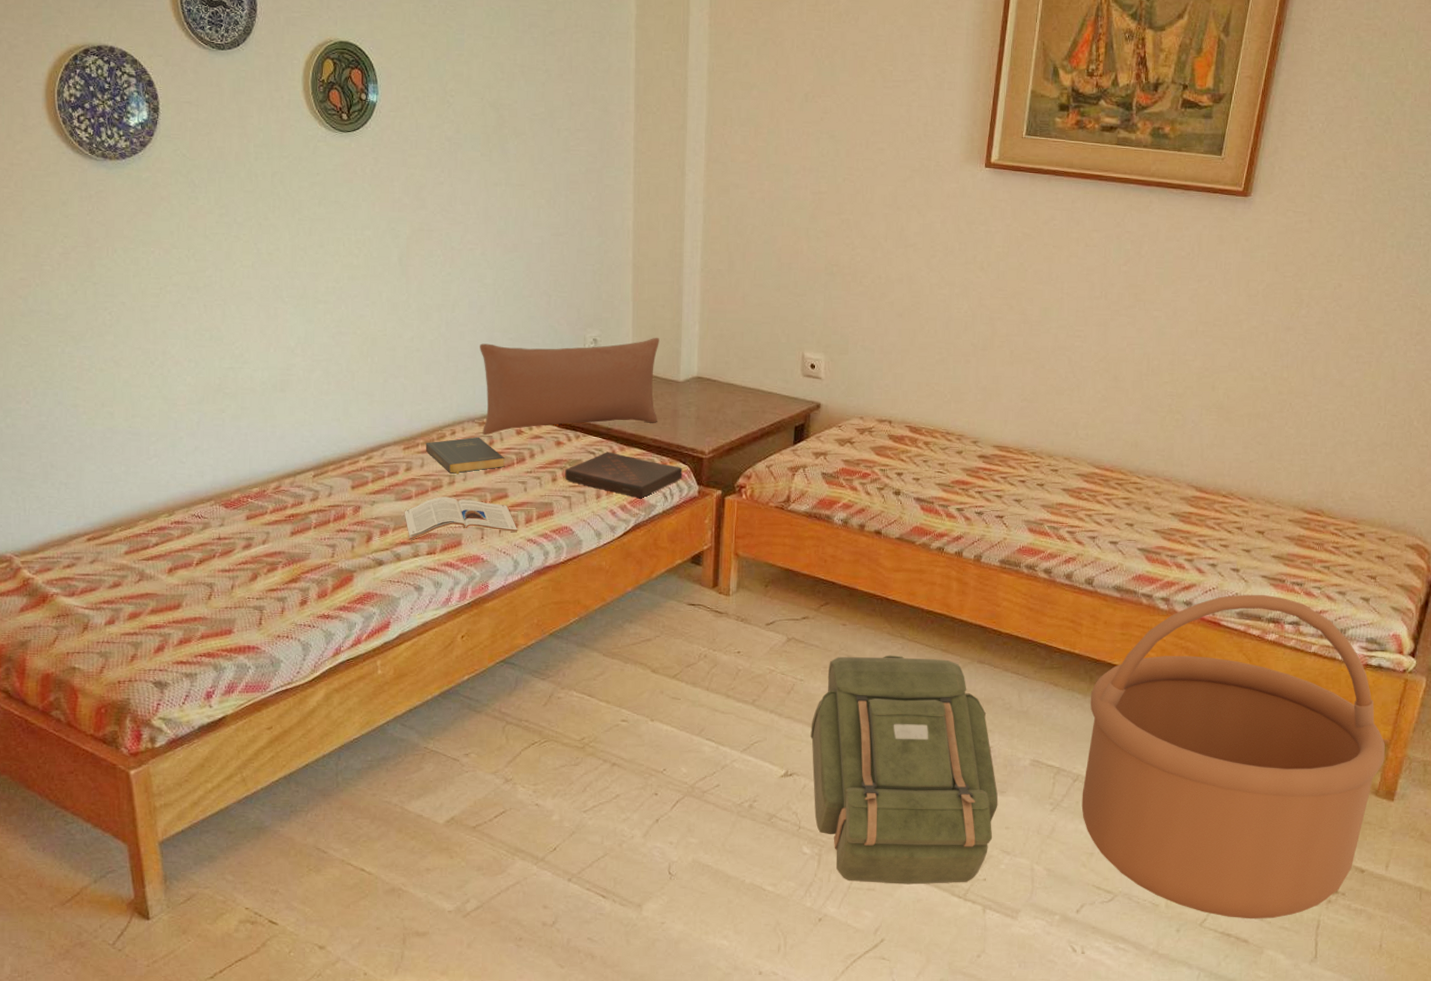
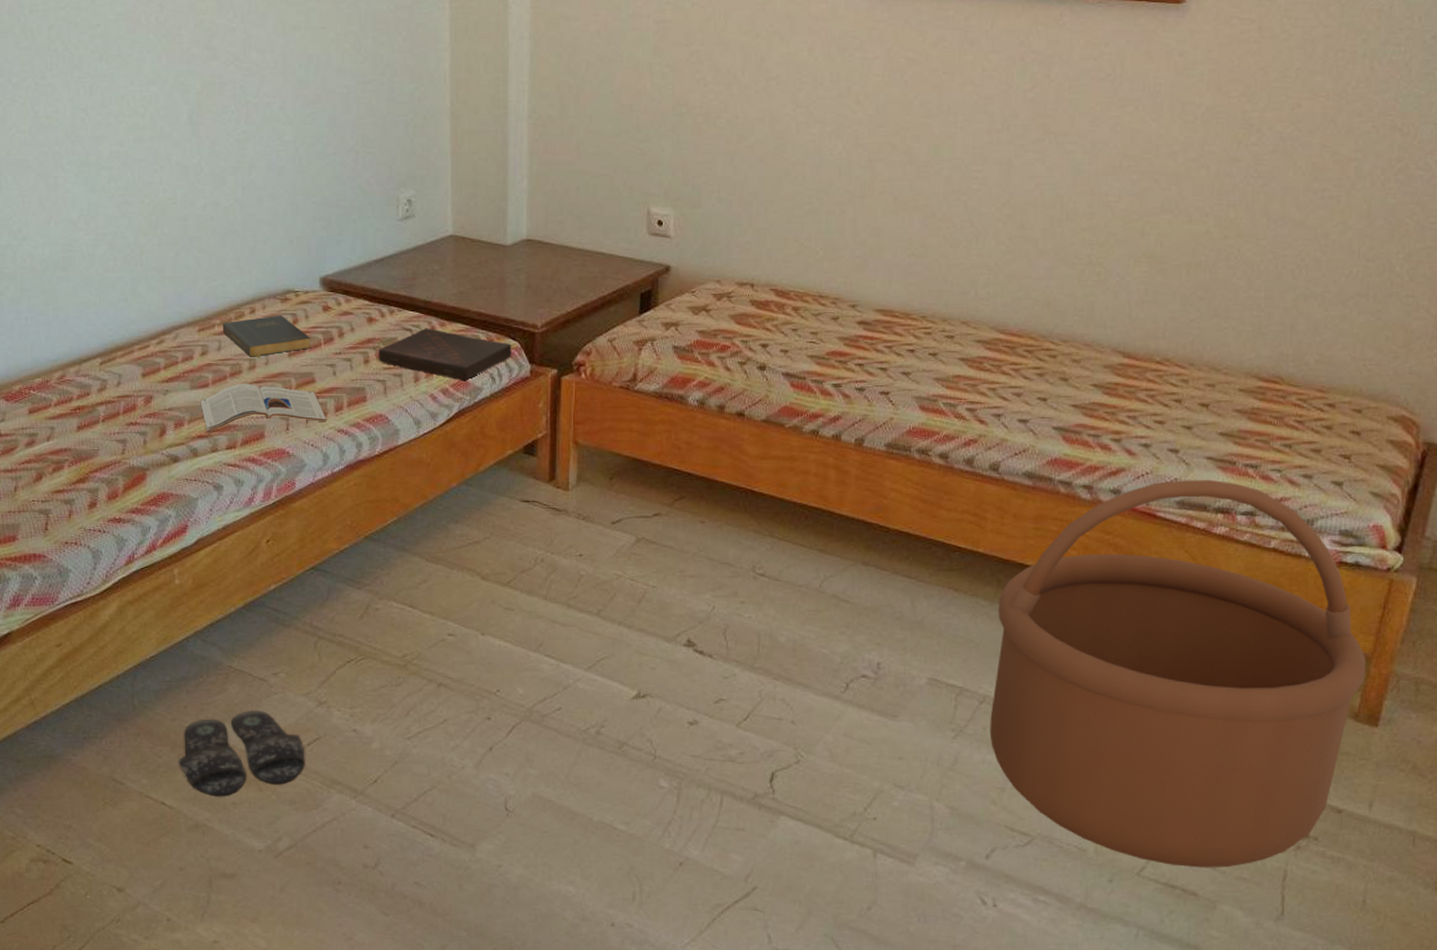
slippers: none [377,786,492,863] -> present [178,710,305,796]
pillow: present [480,337,659,436] -> none [280,195,482,313]
backpack: present [810,655,999,885] -> none [665,556,889,824]

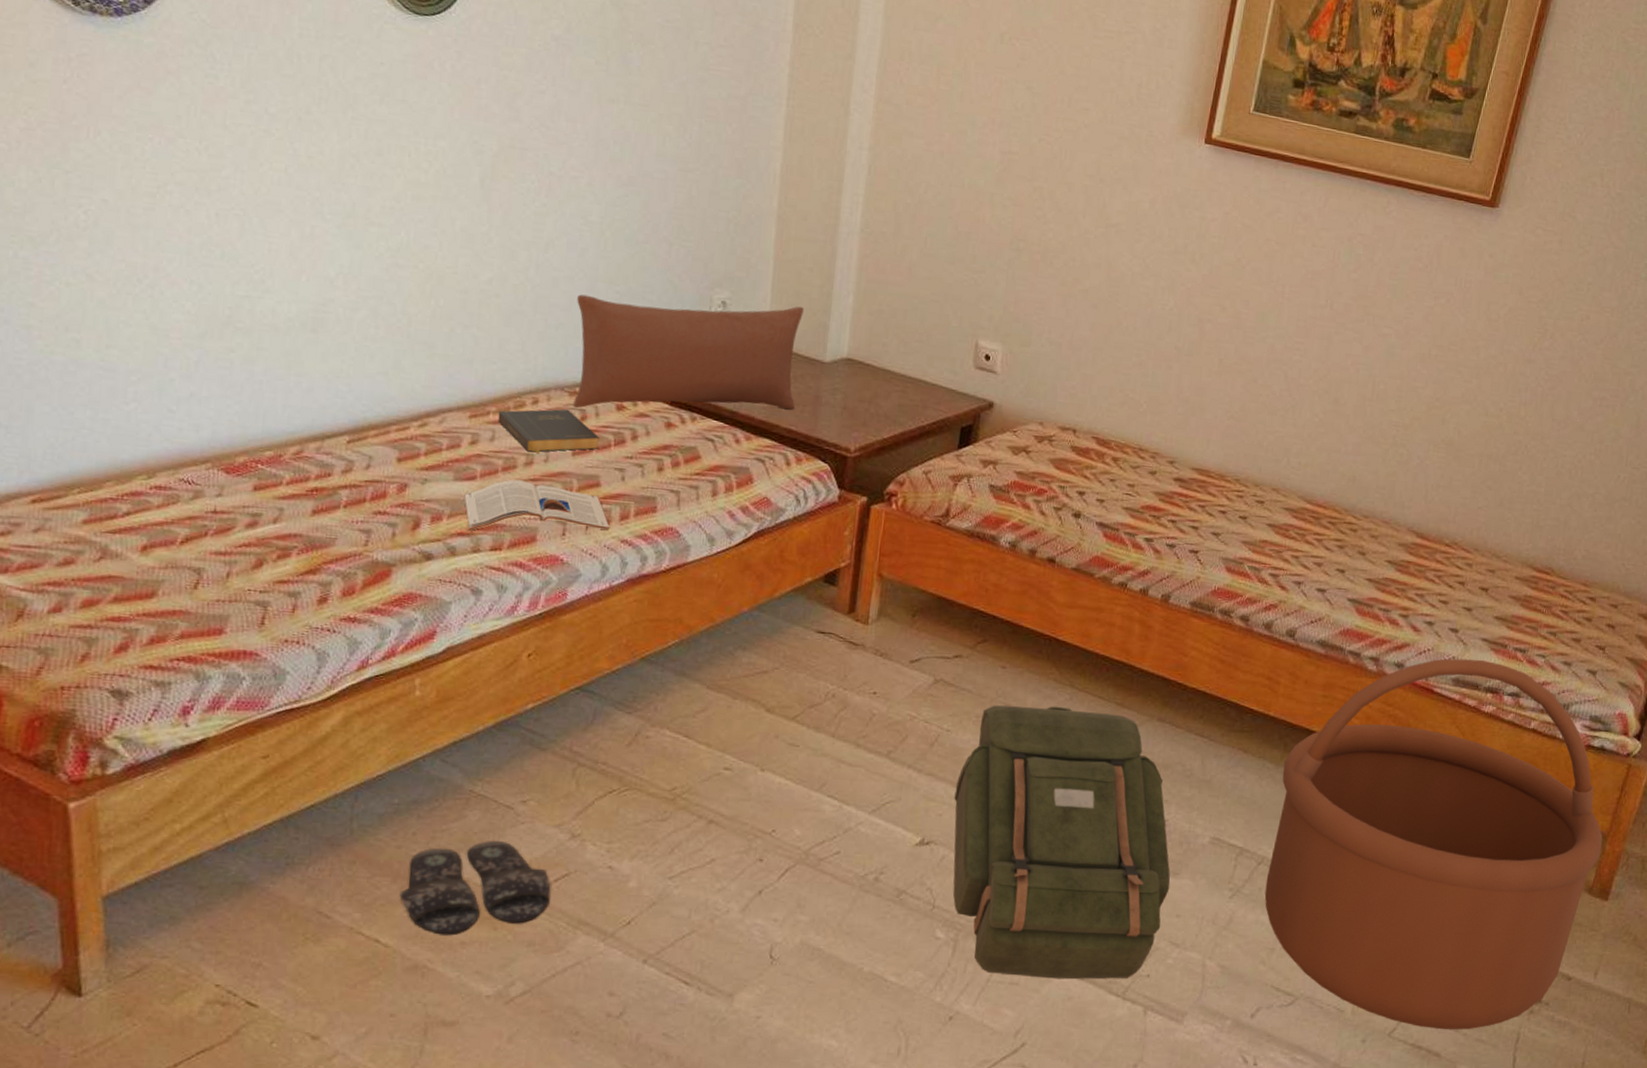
pillow: none [280,195,482,313] -> present [573,294,804,410]
book: present [379,328,512,381] -> none [674,440,821,500]
backpack: none [665,556,889,824] -> present [953,705,1171,980]

